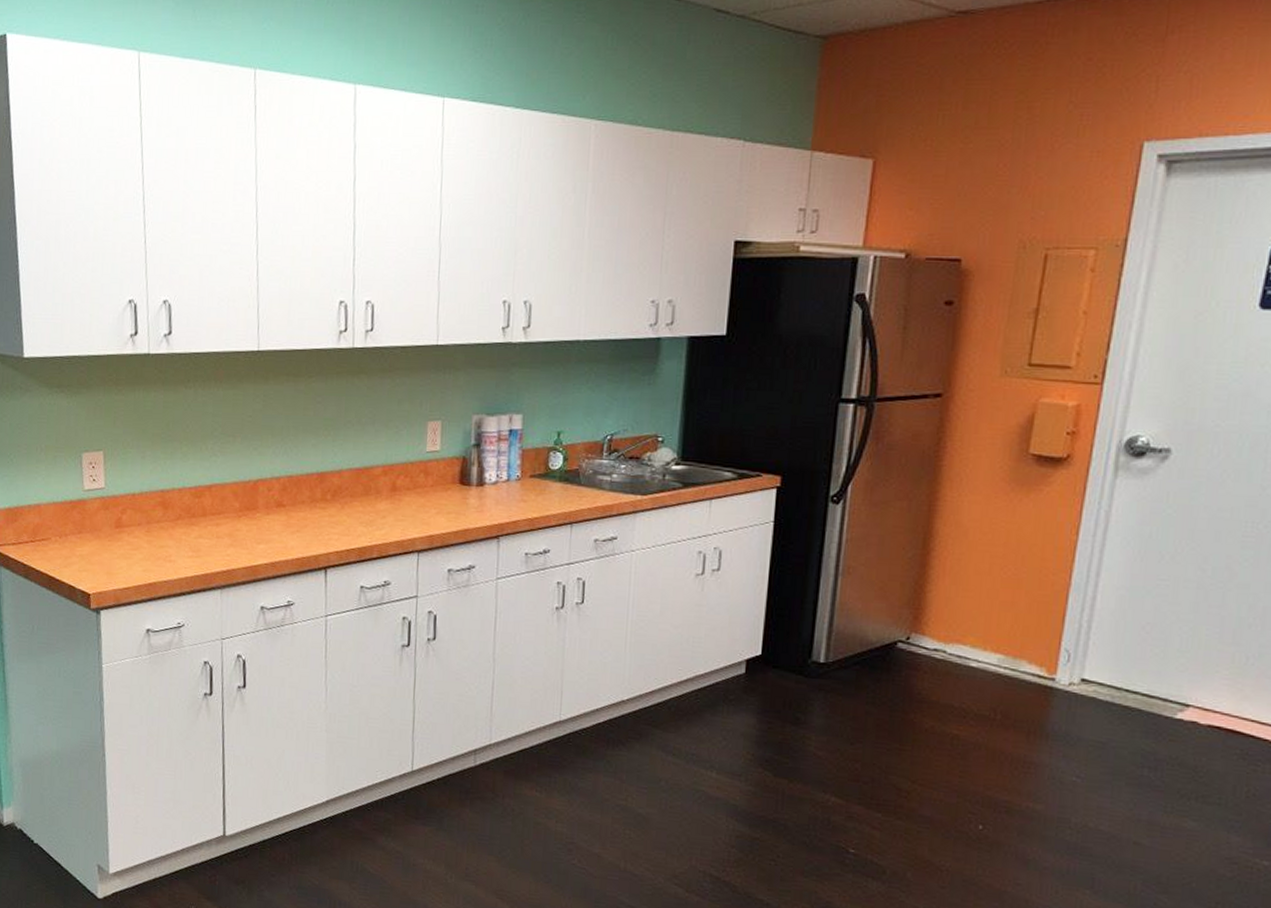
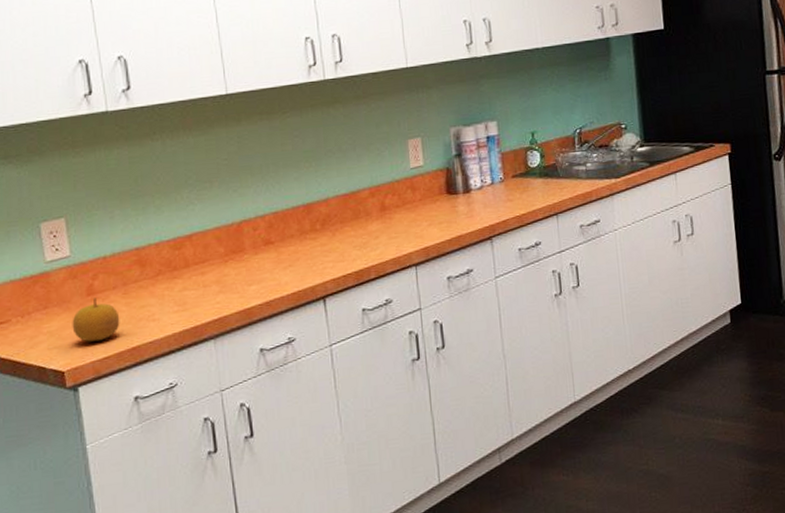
fruit: none [100,531,141,572] -> present [72,298,120,342]

